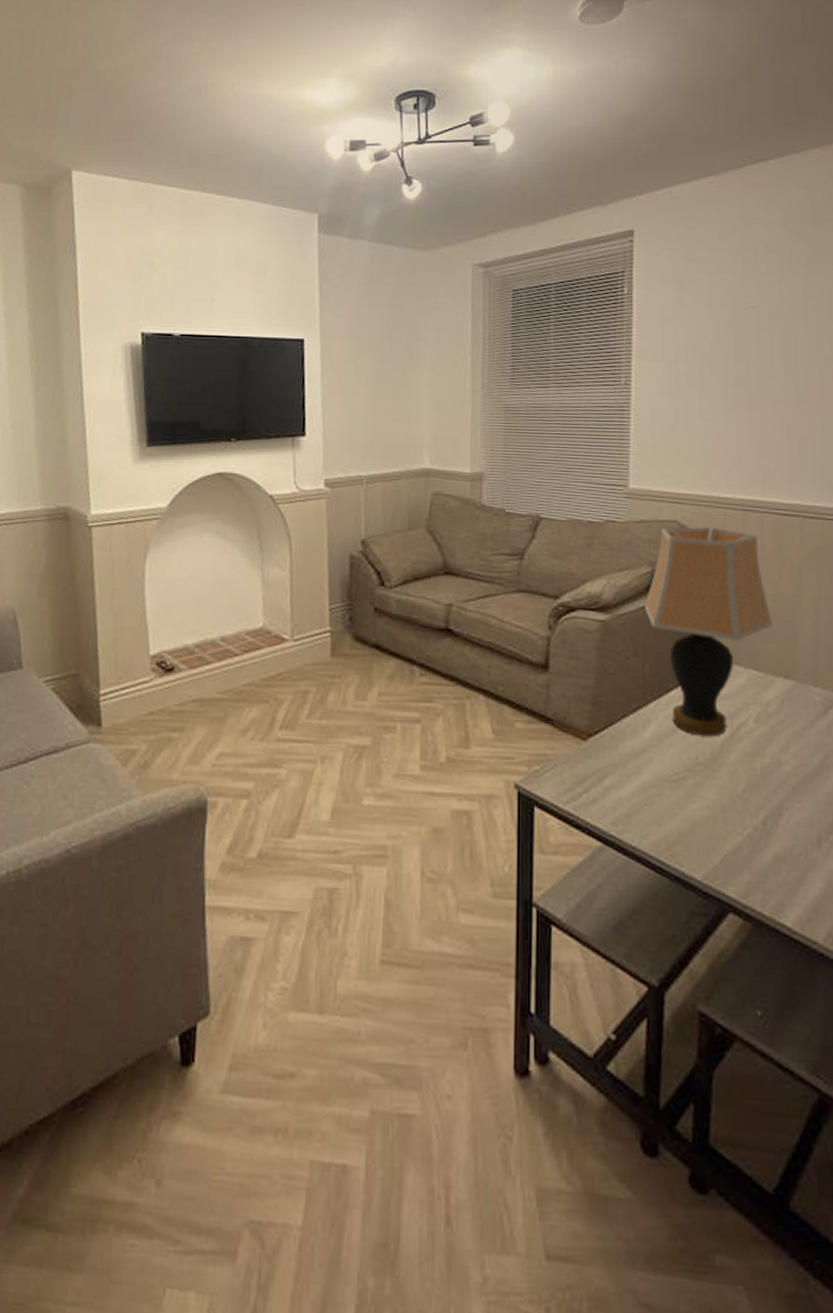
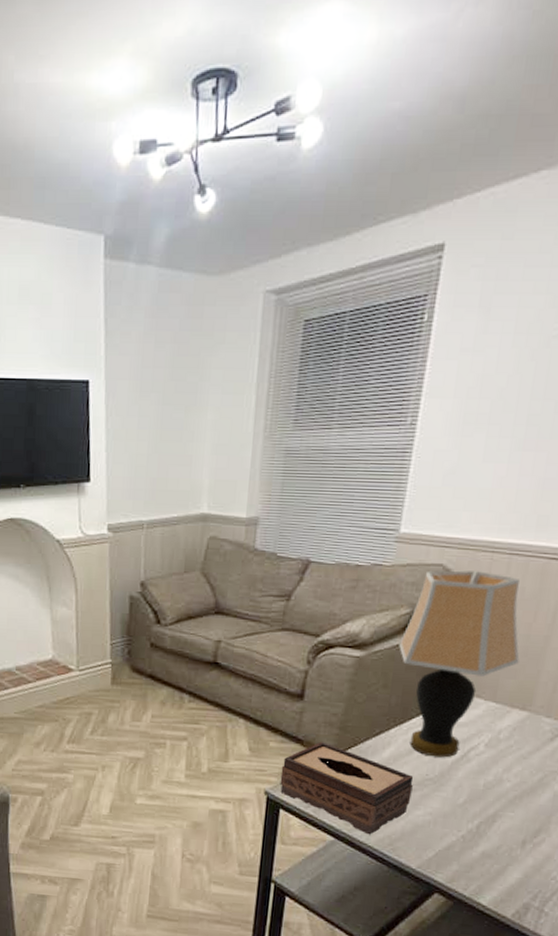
tissue box: none [531,720,683,837] -> present [280,741,414,835]

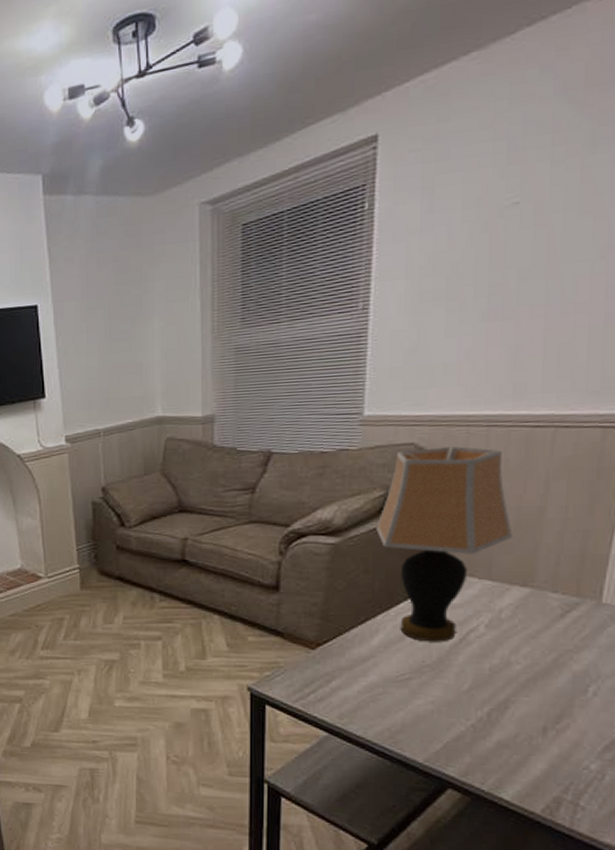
tissue box: present [280,741,414,835] -> none [263,632,409,728]

